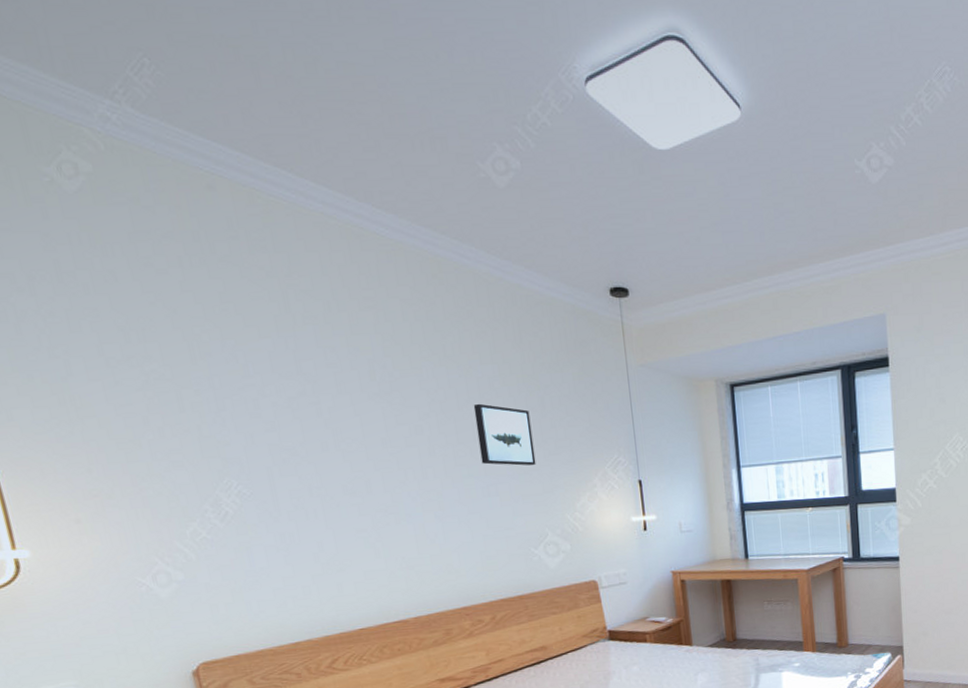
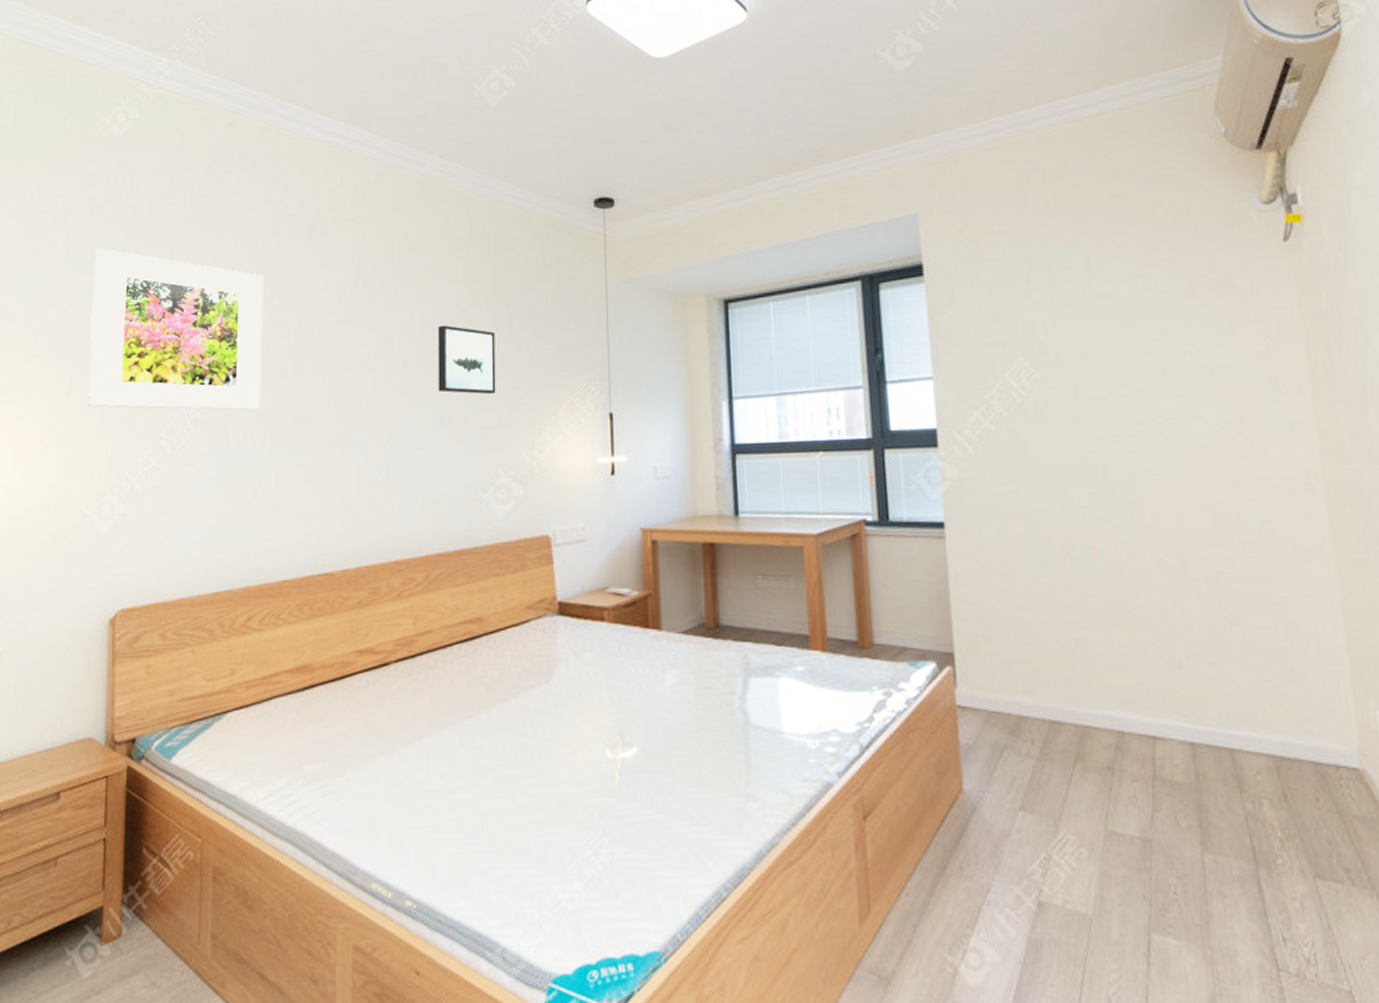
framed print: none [78,319,306,483] -> present [87,248,264,410]

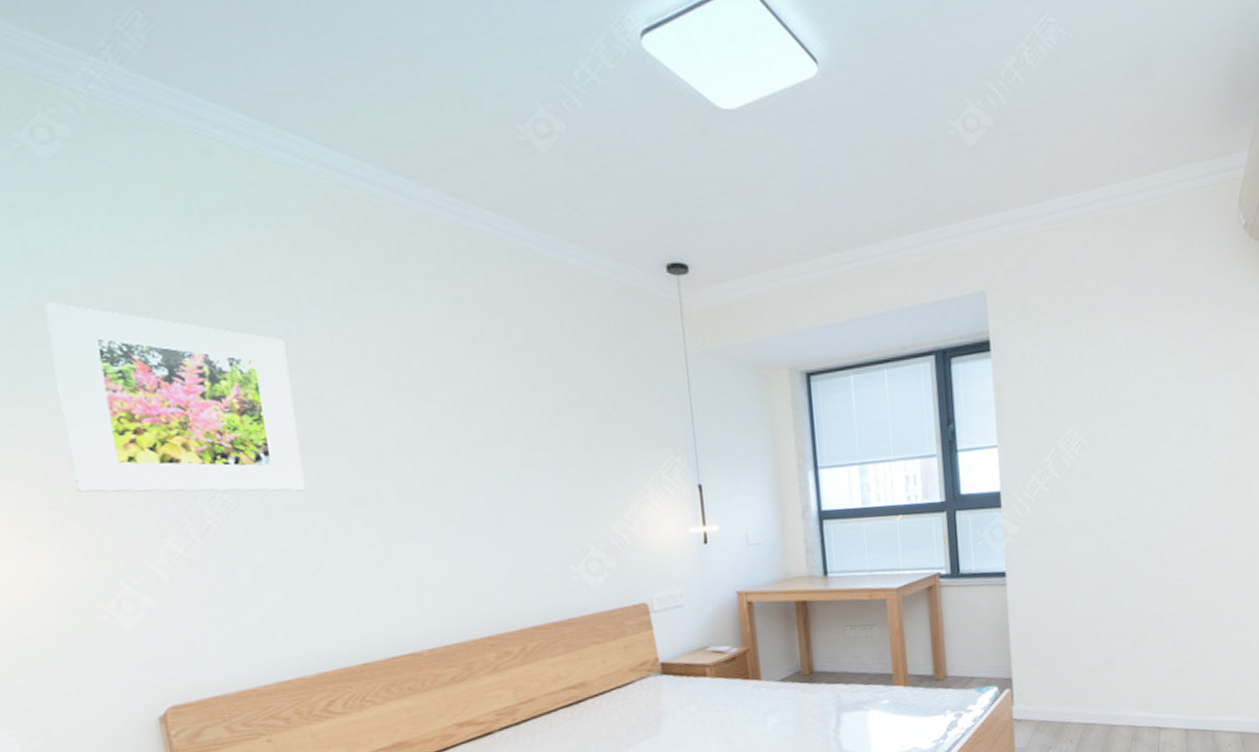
wall art: present [437,325,496,394] -> none [505,397,578,469]

